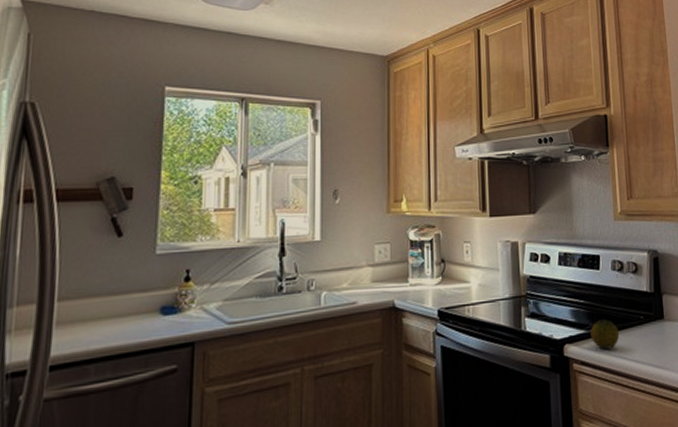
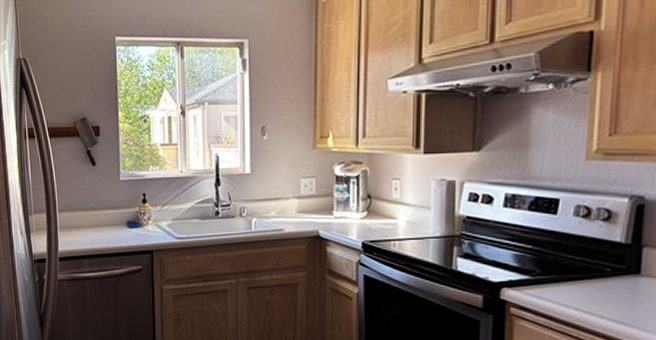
fruit: present [590,319,620,350] -> none [536,267,575,298]

